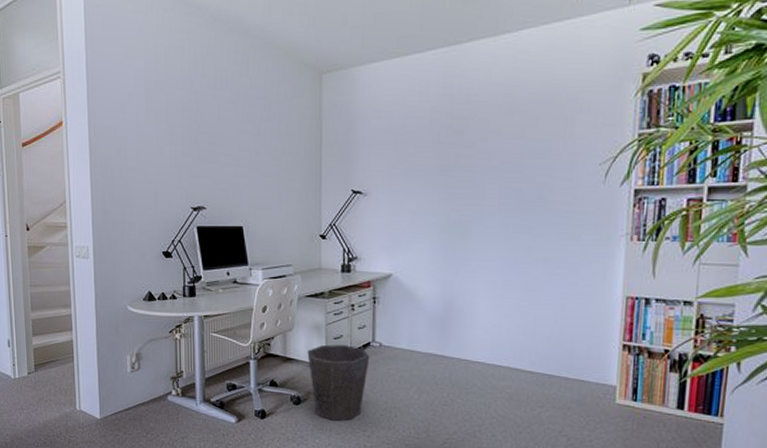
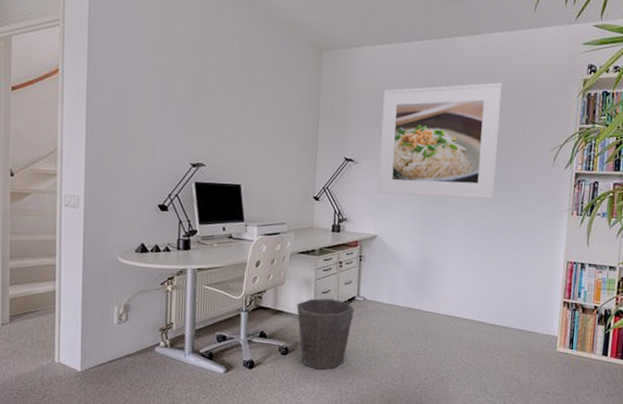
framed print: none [390,88,536,229] -> present [378,82,502,201]

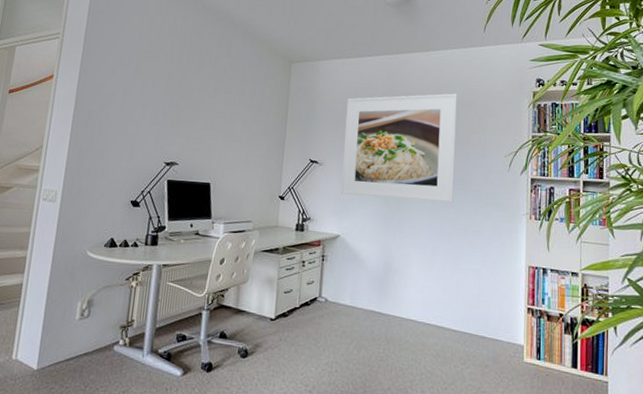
waste bin: present [297,298,355,370] -> none [258,298,316,375]

